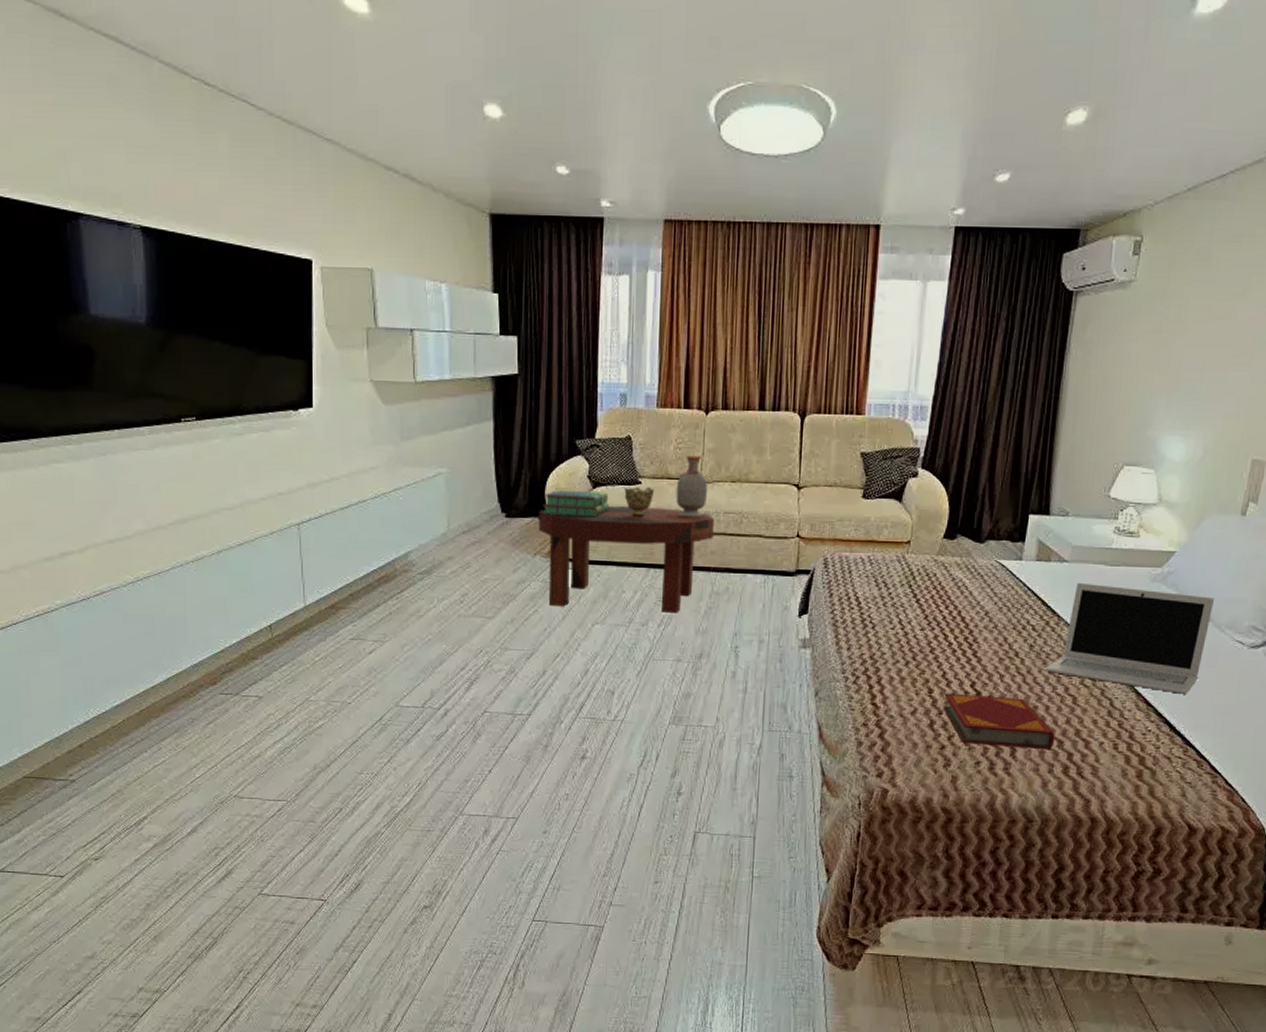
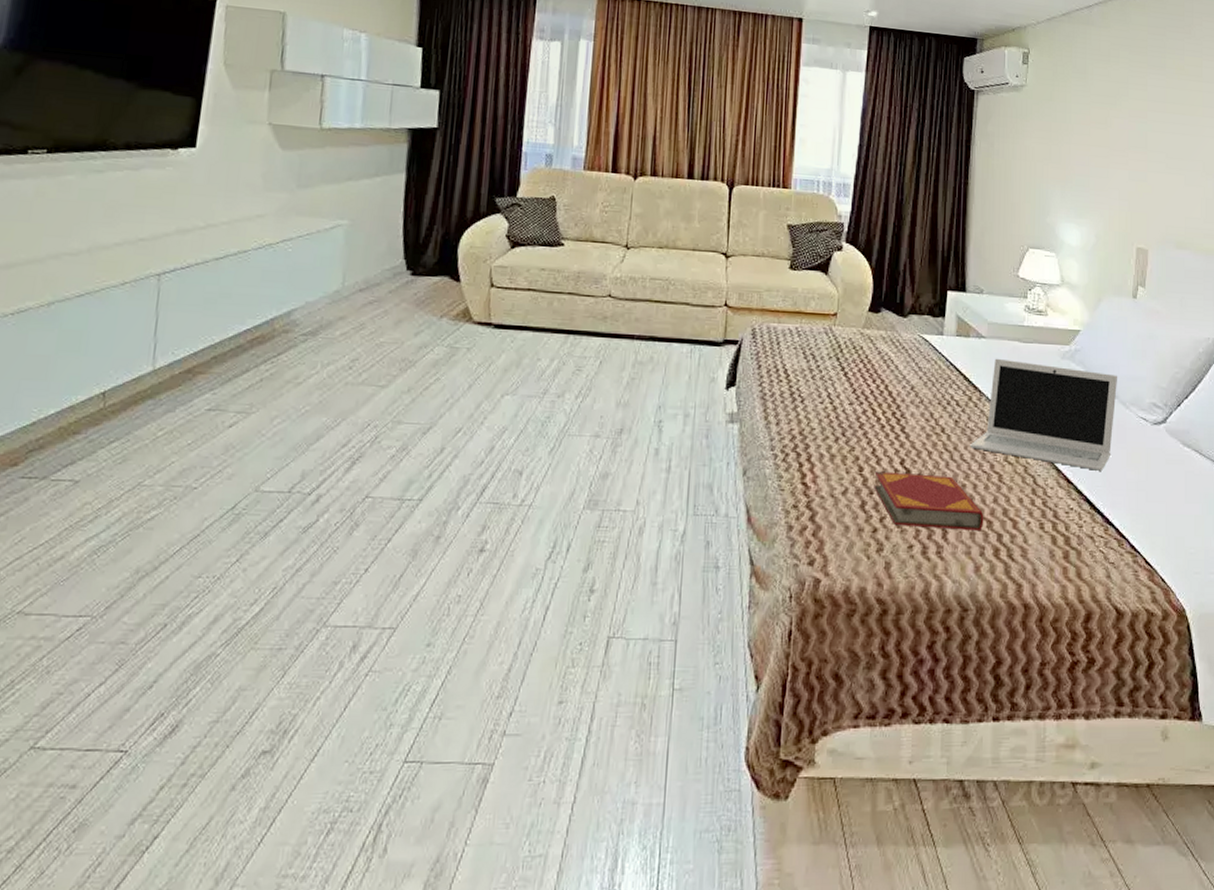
coffee table: present [538,506,714,614] -> none [447,268,640,385]
stack of books: present [543,490,610,517] -> none [454,249,529,279]
decorative bowl: present [624,487,655,517] -> none [545,248,578,280]
bottle: present [676,455,708,517] -> none [600,219,634,282]

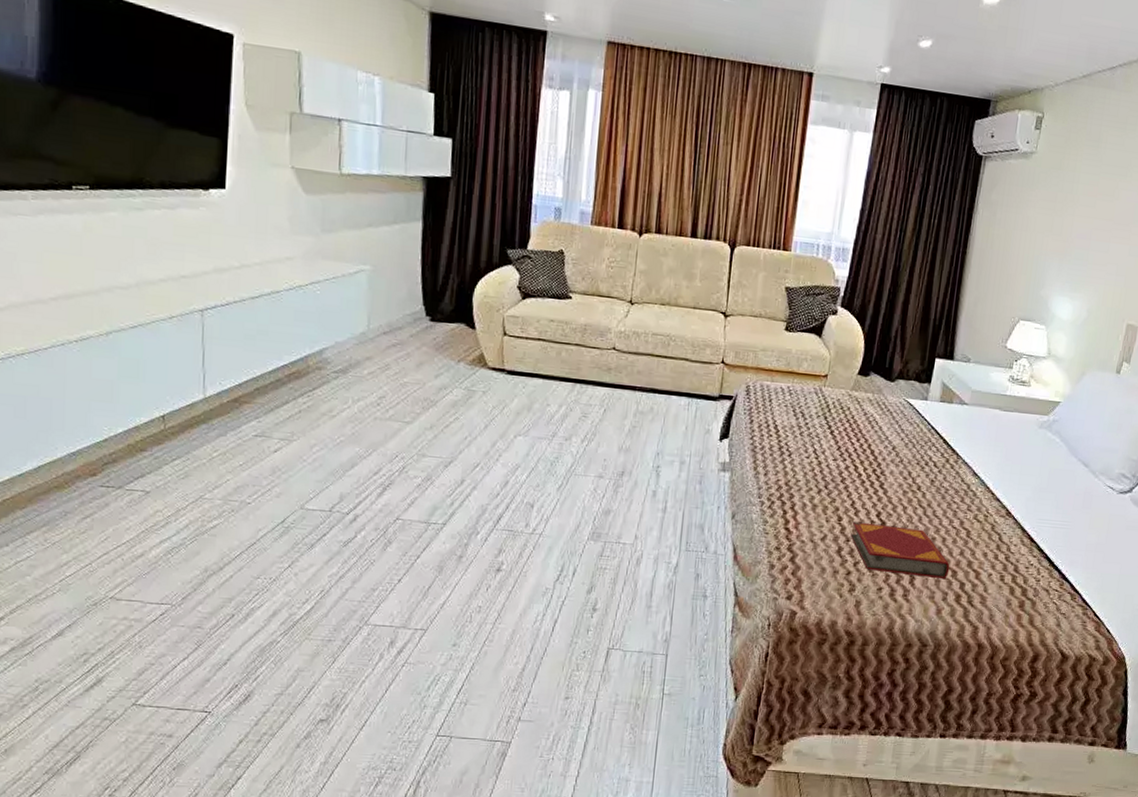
laptop: present [970,358,1118,471] -> none [943,424,1092,533]

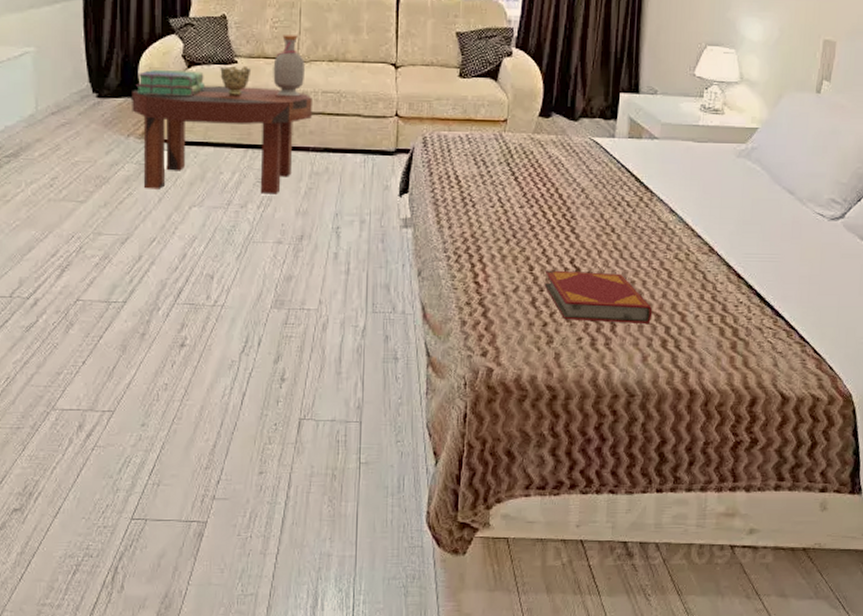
coffee table: none [464,316,642,431] -> present [132,86,312,196]
stack of books: none [469,298,539,328] -> present [136,70,206,97]
decorative bowl: none [554,300,585,332] -> present [220,66,252,97]
bottle: none [605,275,638,336] -> present [273,35,306,97]

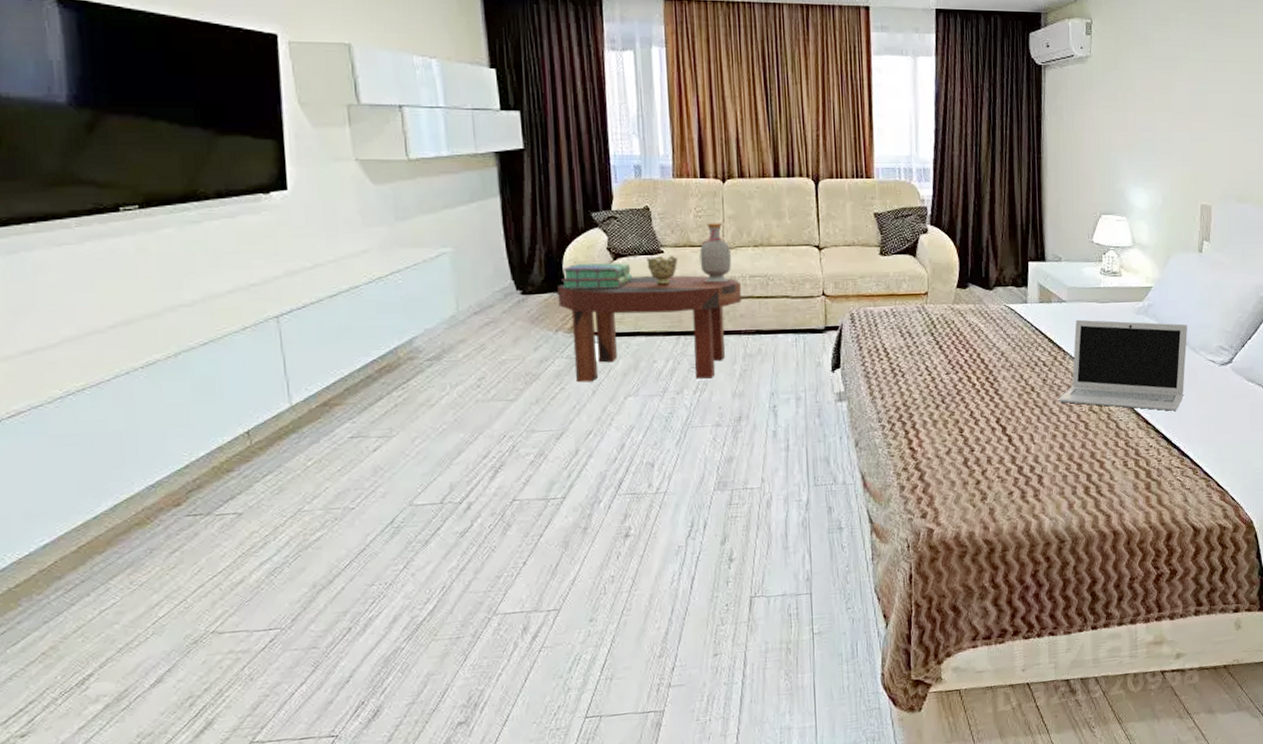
hardback book: present [544,270,653,323] -> none [974,429,1074,476]
laptop: none [640,159,796,266] -> present [1058,319,1188,411]

